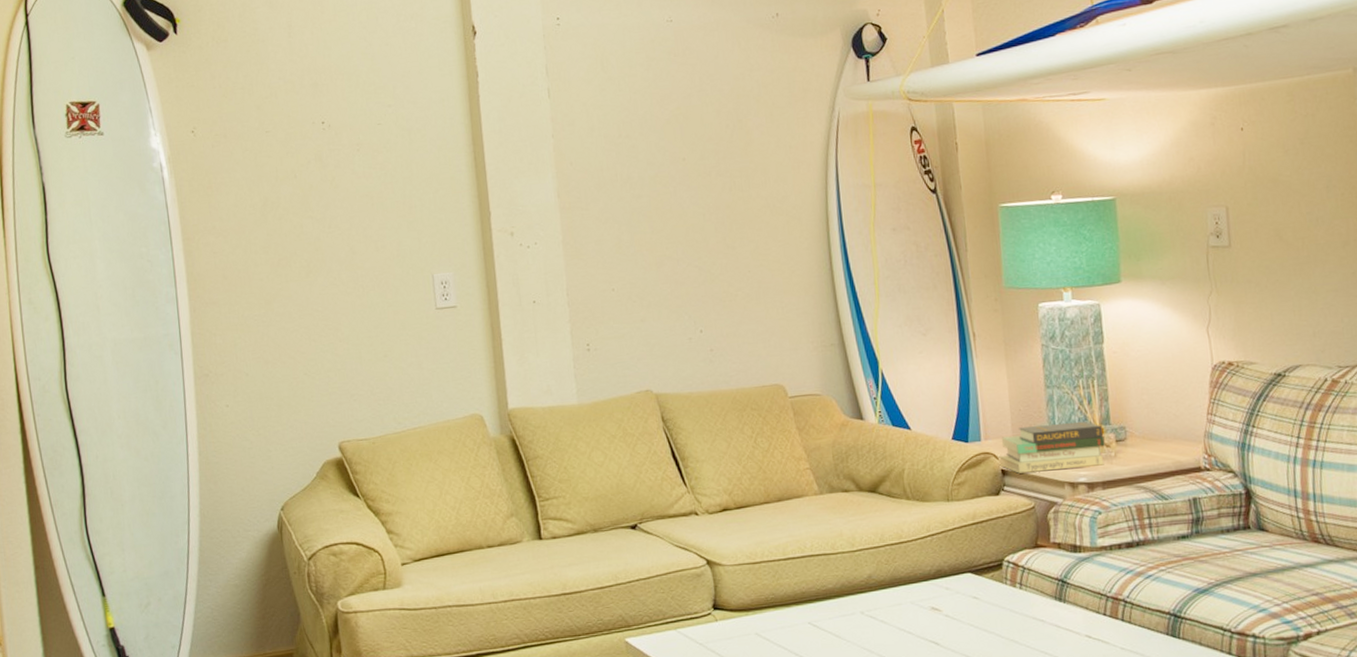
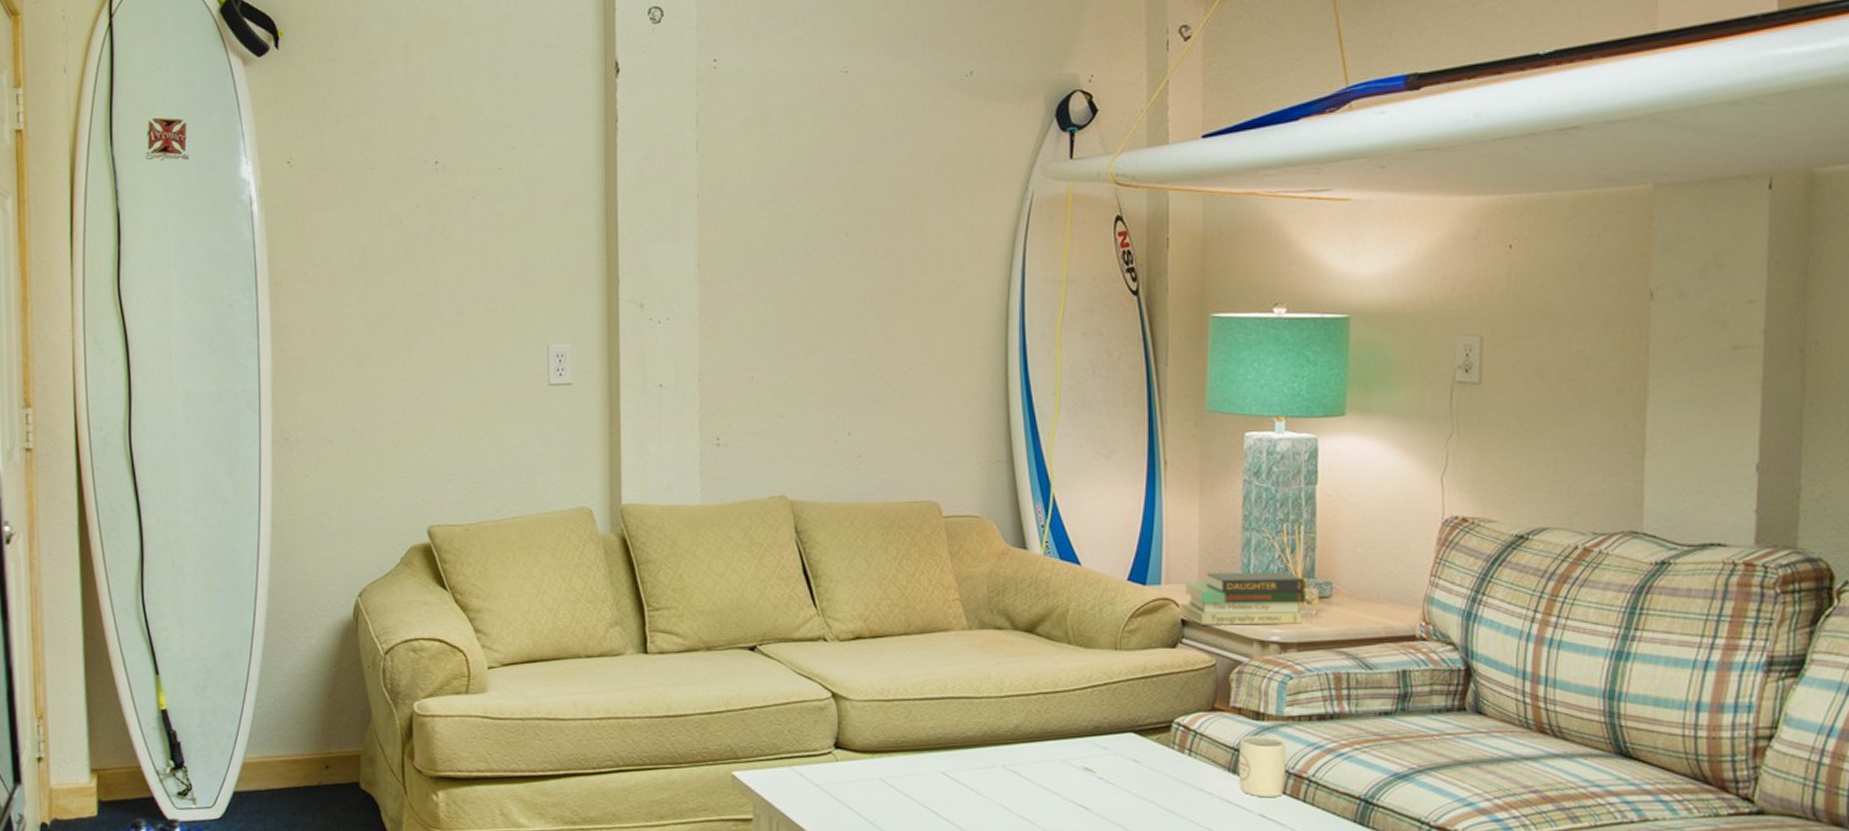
mug: none [1062,565,1105,620] -> present [1238,735,1286,798]

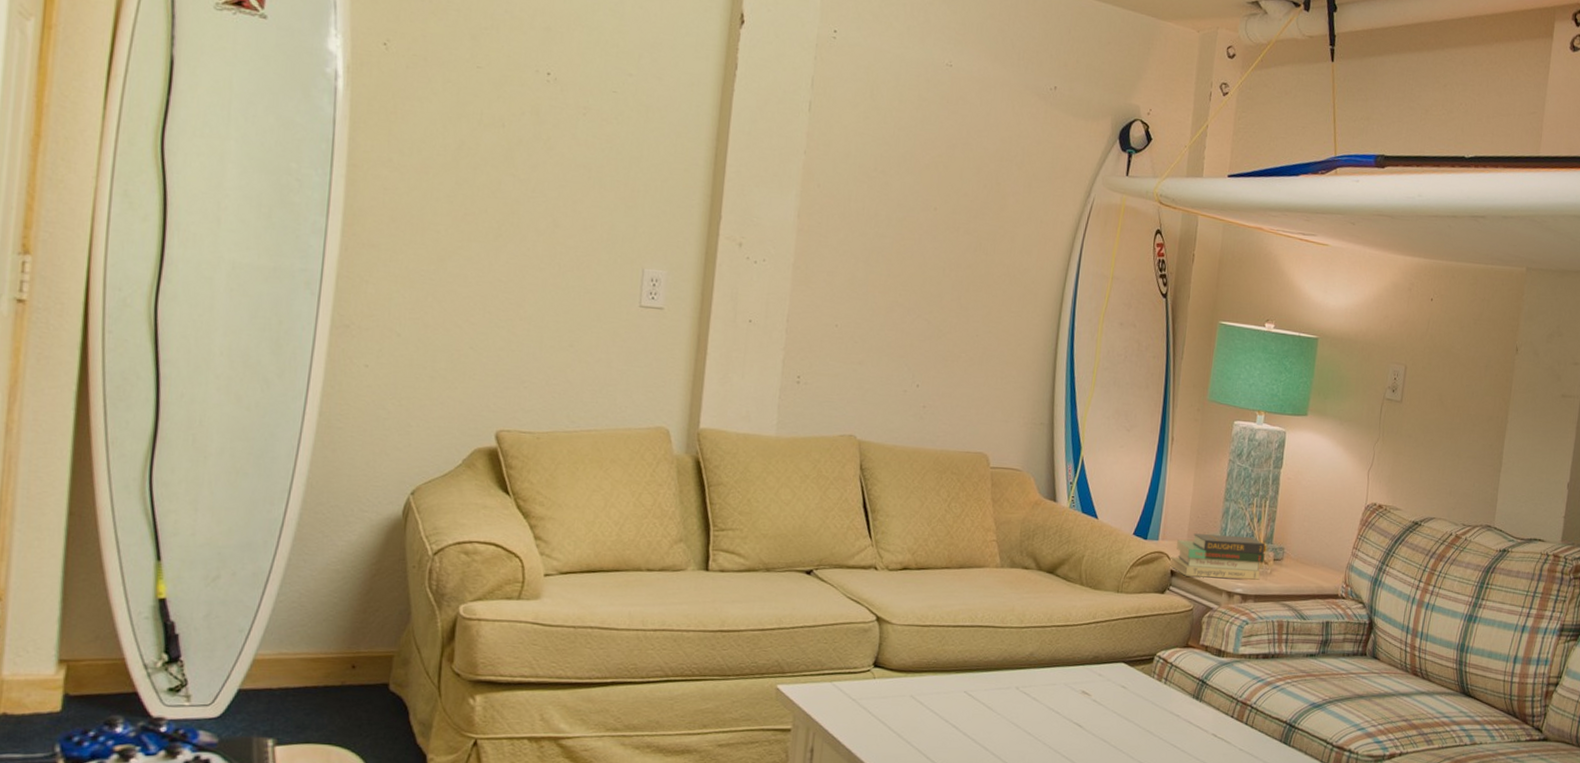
mug: present [1238,735,1286,798] -> none [1200,669,1238,721]

